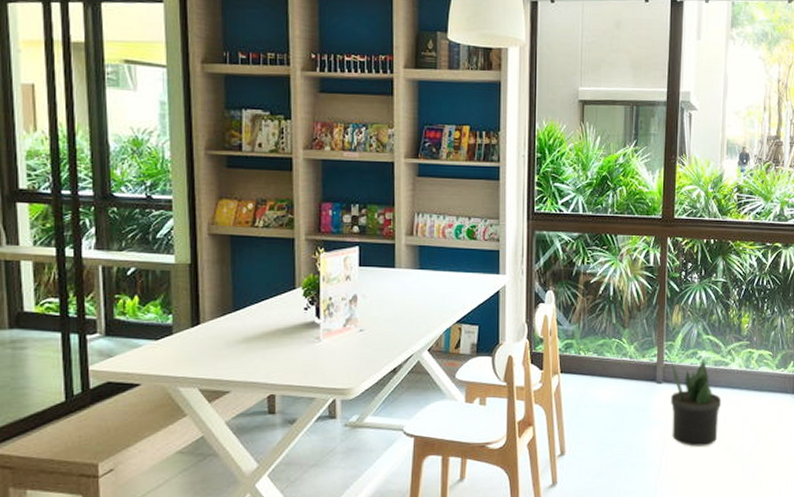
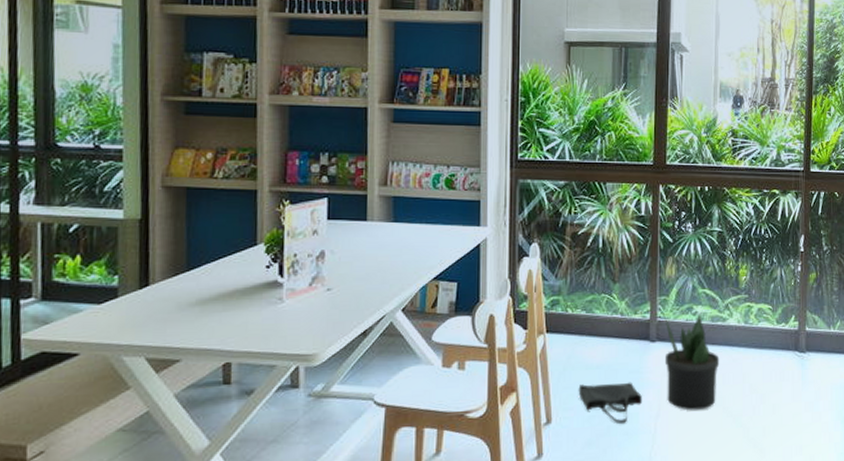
tote bag: none [590,419,649,457] -> present [578,382,642,424]

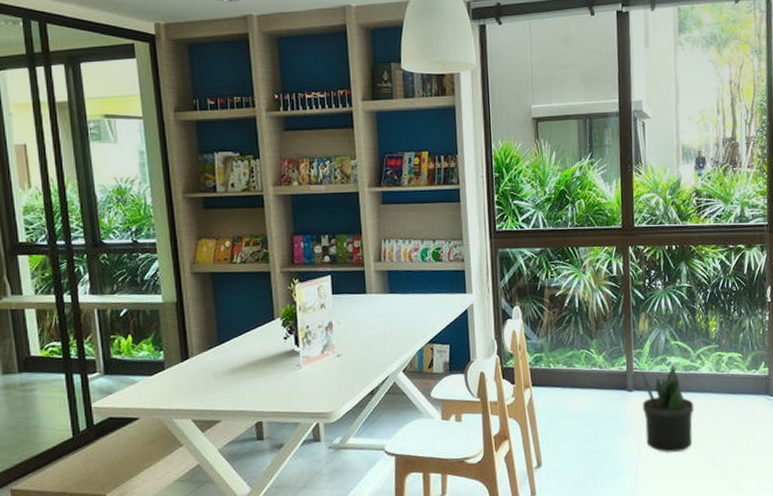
tote bag: present [578,382,642,424] -> none [564,428,623,465]

